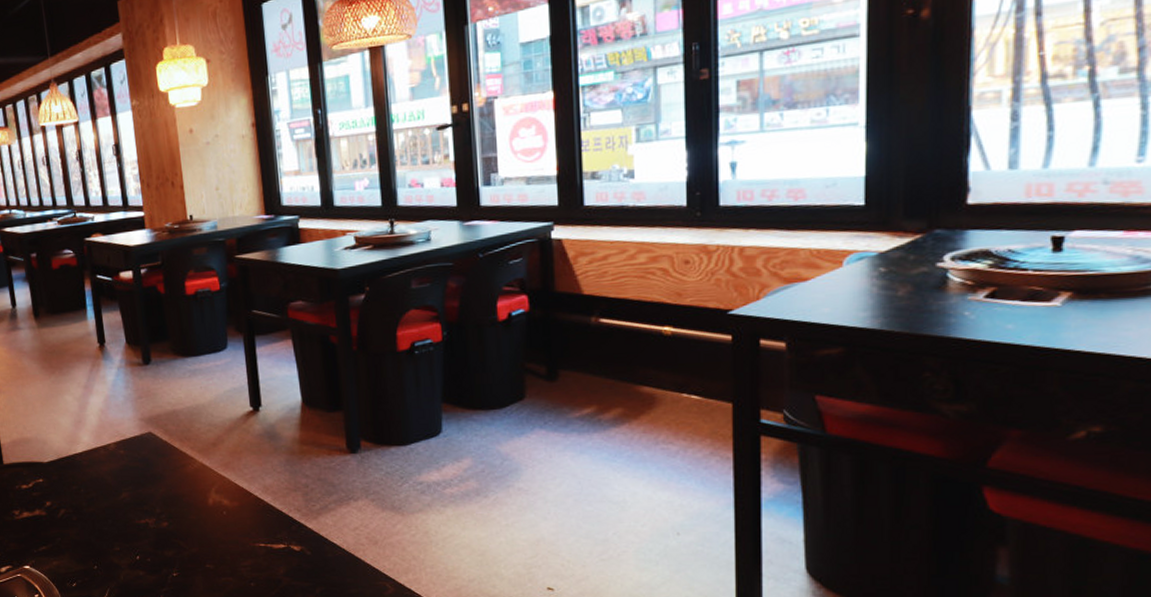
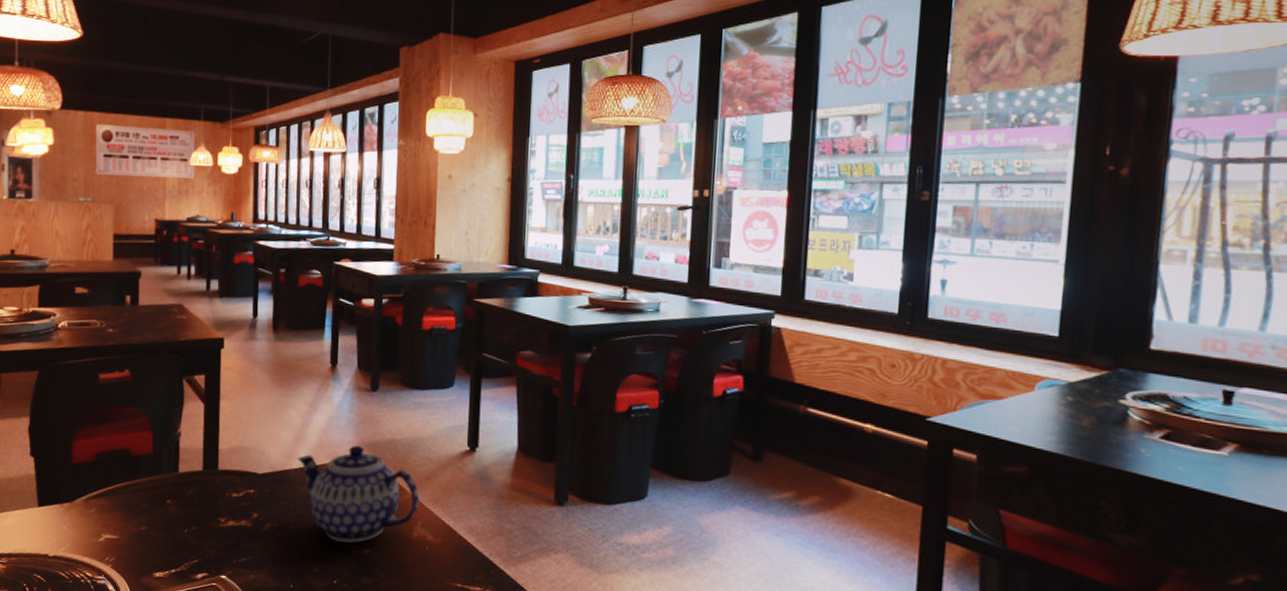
teapot: none [80,421,210,518] -> present [297,445,420,543]

